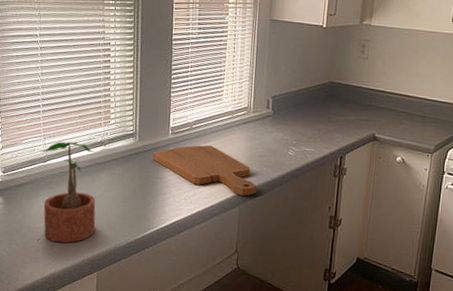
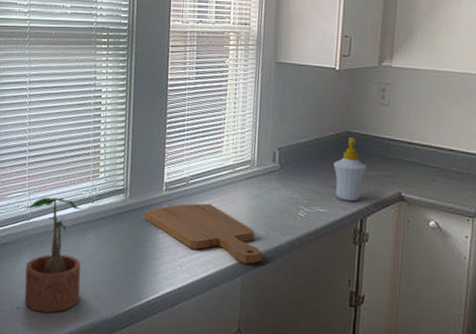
soap bottle: none [319,86,347,142] -> present [333,136,367,202]

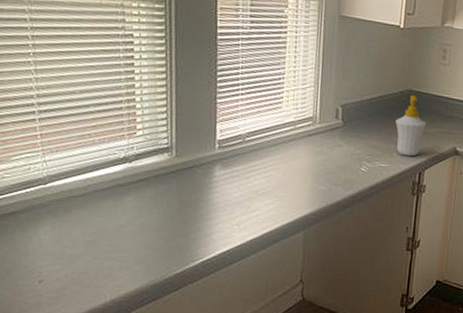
potted plant: present [24,197,85,313] -> none [40,157,121,284]
cutting board: present [144,203,263,264] -> none [195,161,325,219]

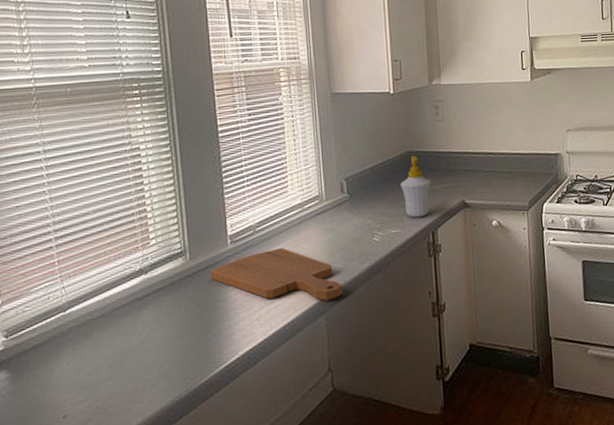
cutting board: none [195,161,325,219] -> present [210,247,344,301]

